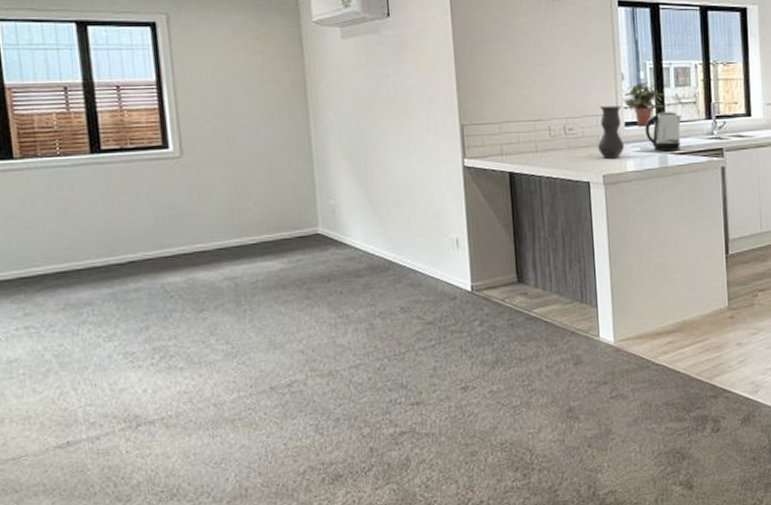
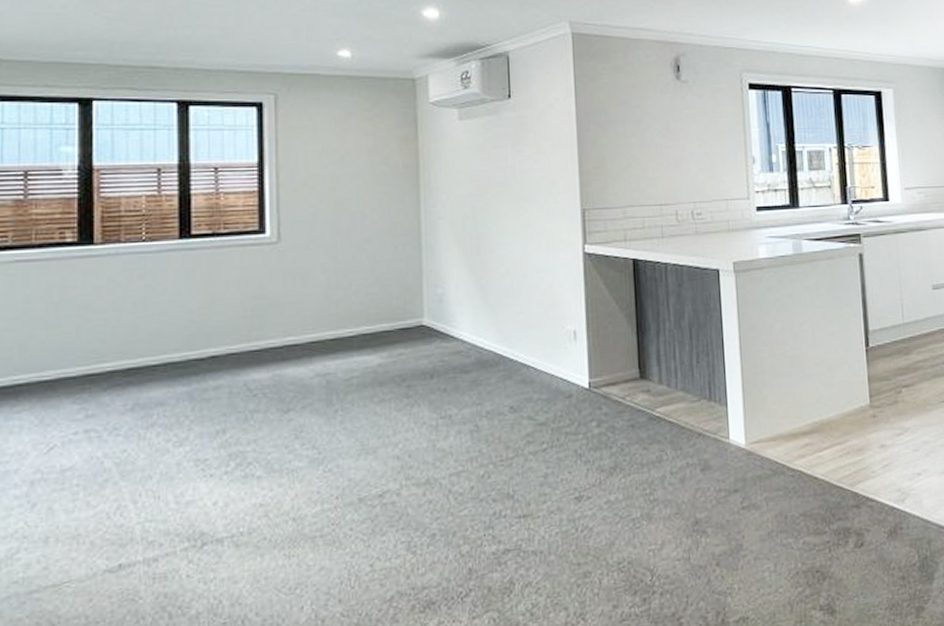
vase: present [598,106,625,160] -> none [728,190,757,246]
potted plant: present [624,81,664,127] -> none [755,165,798,212]
kettle: present [645,111,681,152] -> none [778,195,816,238]

